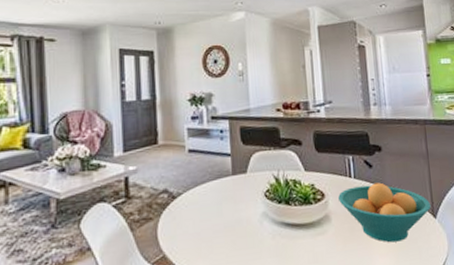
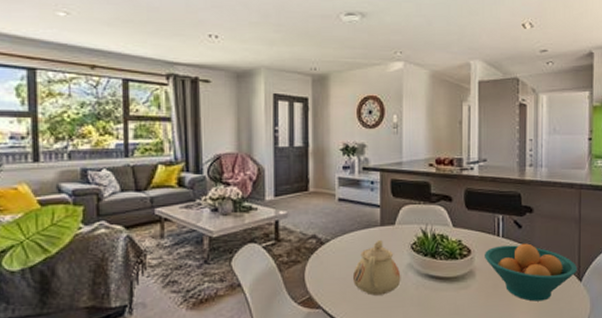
teapot: none [206,189,257,249] -> present [352,239,401,296]

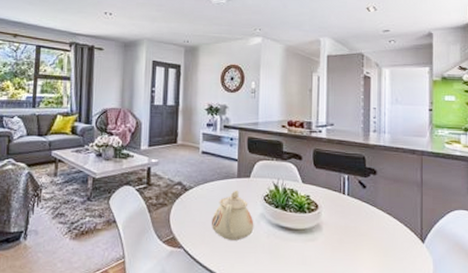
fruit bowl: present [485,243,578,302] -> none [331,202,420,259]

